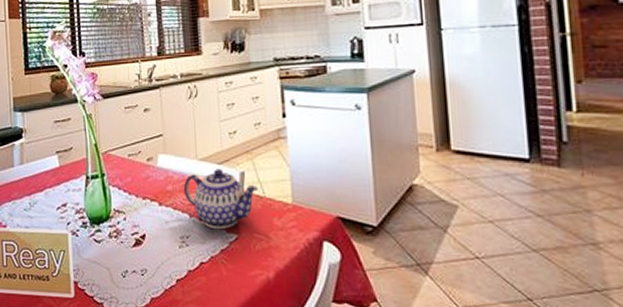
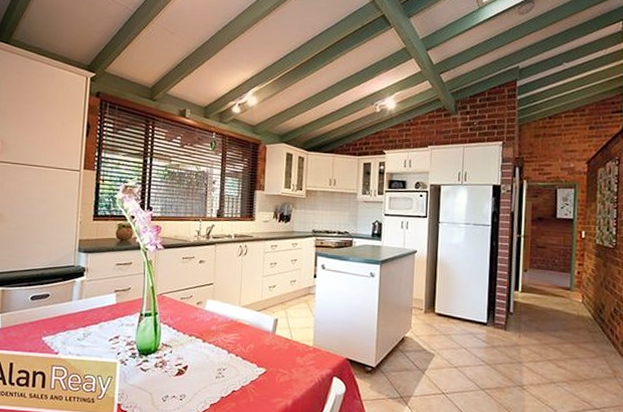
teapot: present [183,169,258,230] -> none [225,315,287,365]

